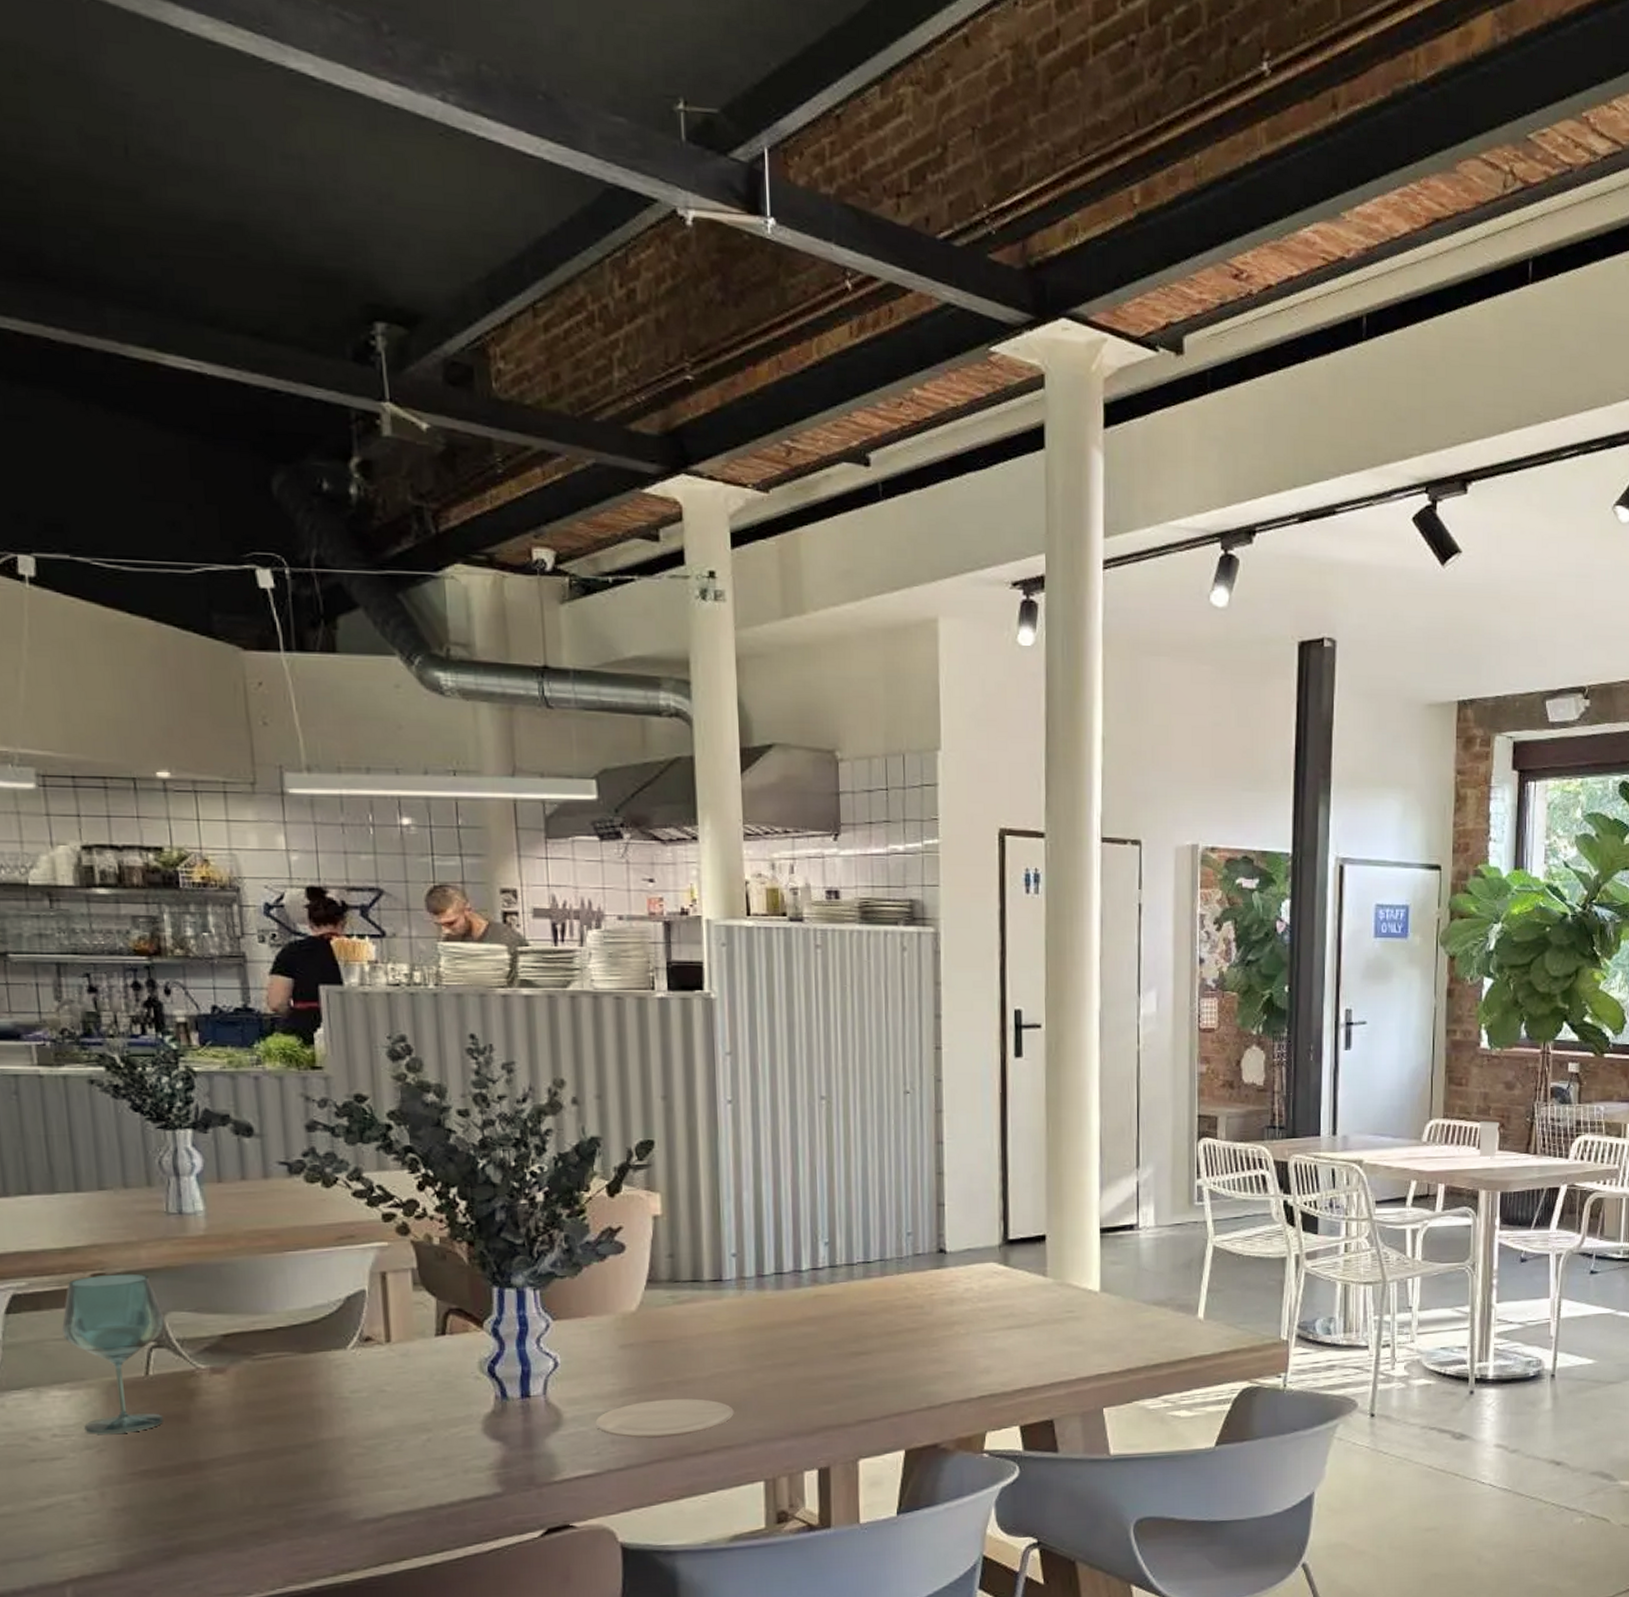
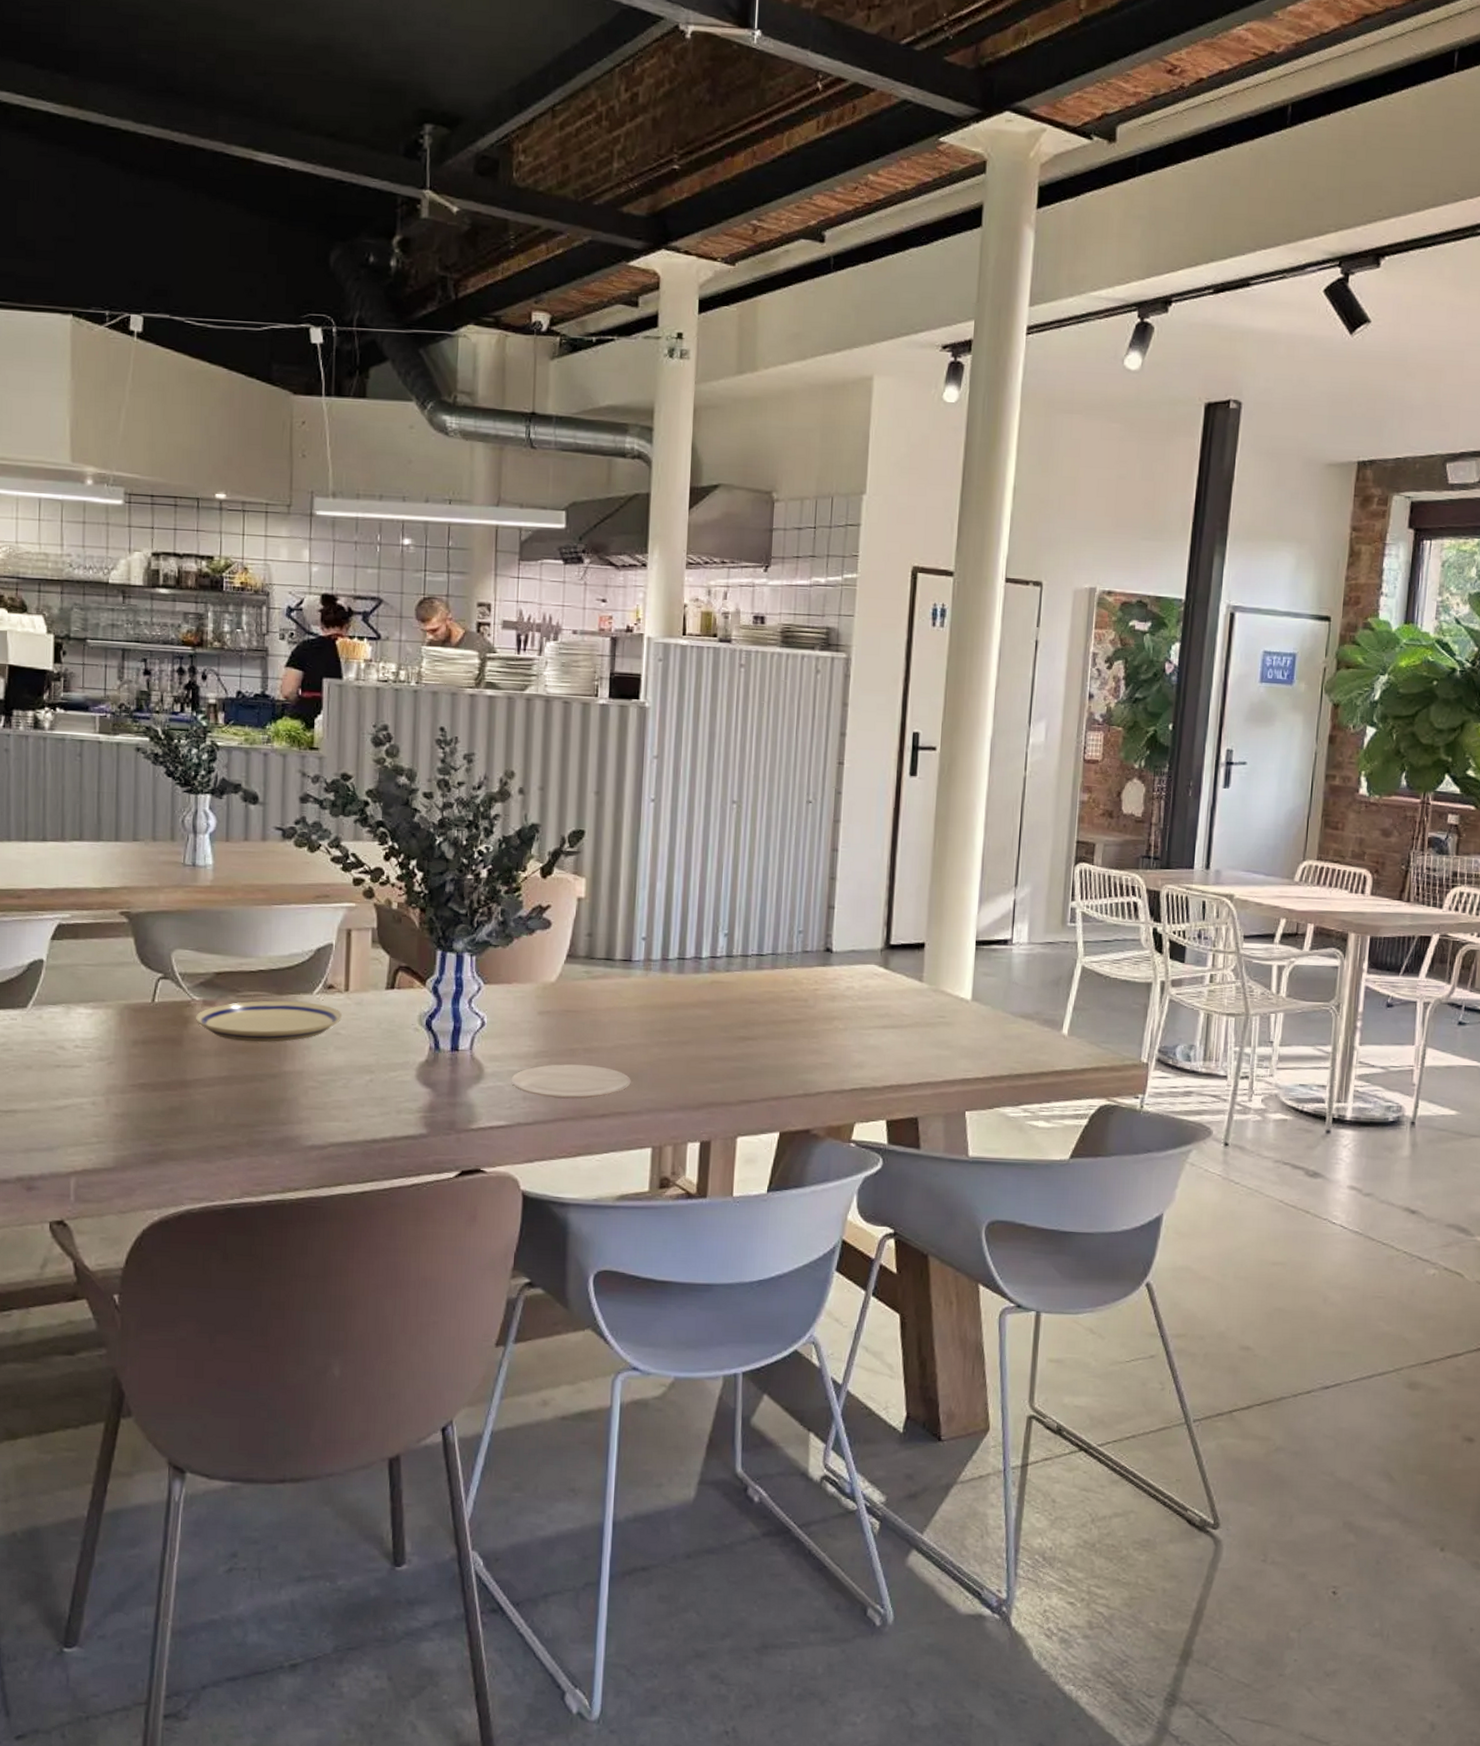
wine glass: present [61,1273,165,1434] -> none [92,913,172,1050]
plate: none [204,1359,387,1411] -> present [196,1000,343,1042]
cup: present [1479,1121,1499,1158] -> none [1351,866,1374,902]

